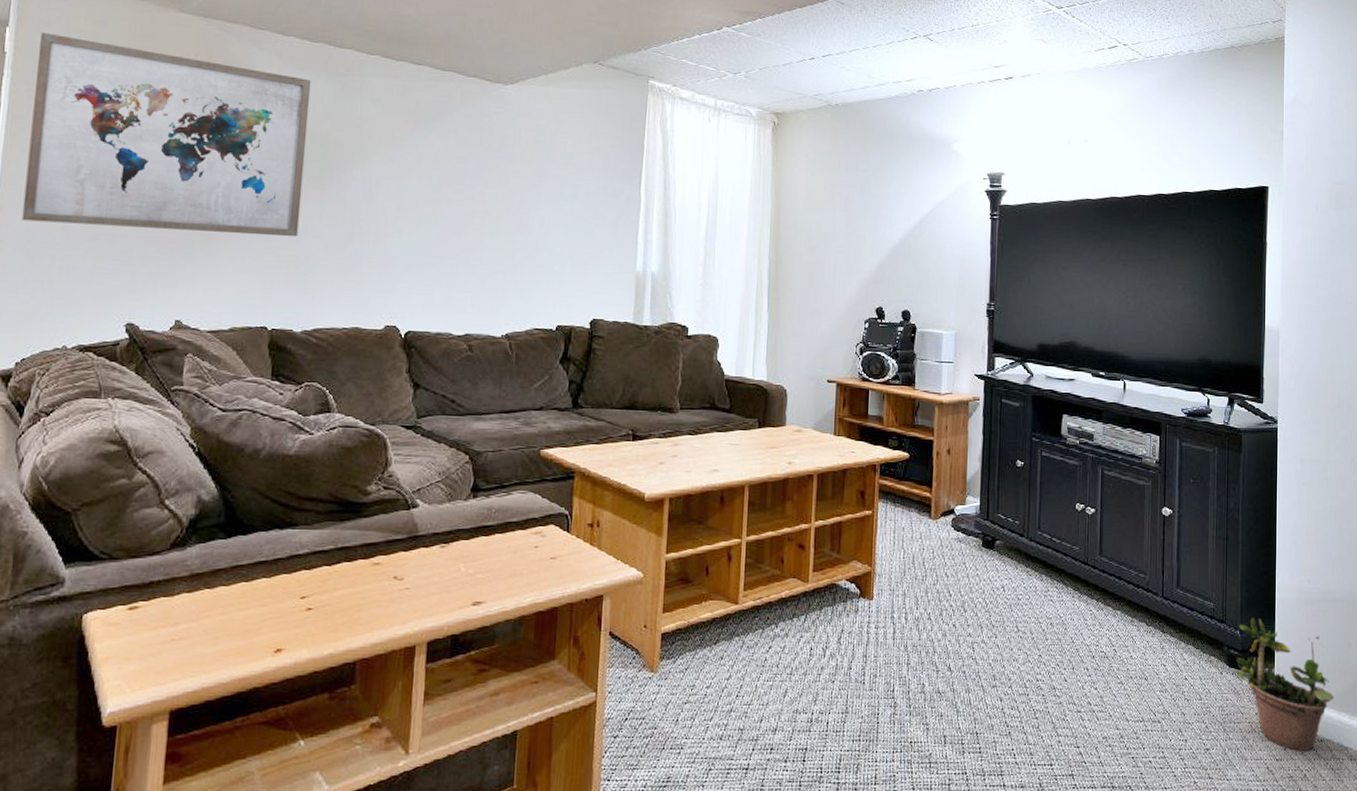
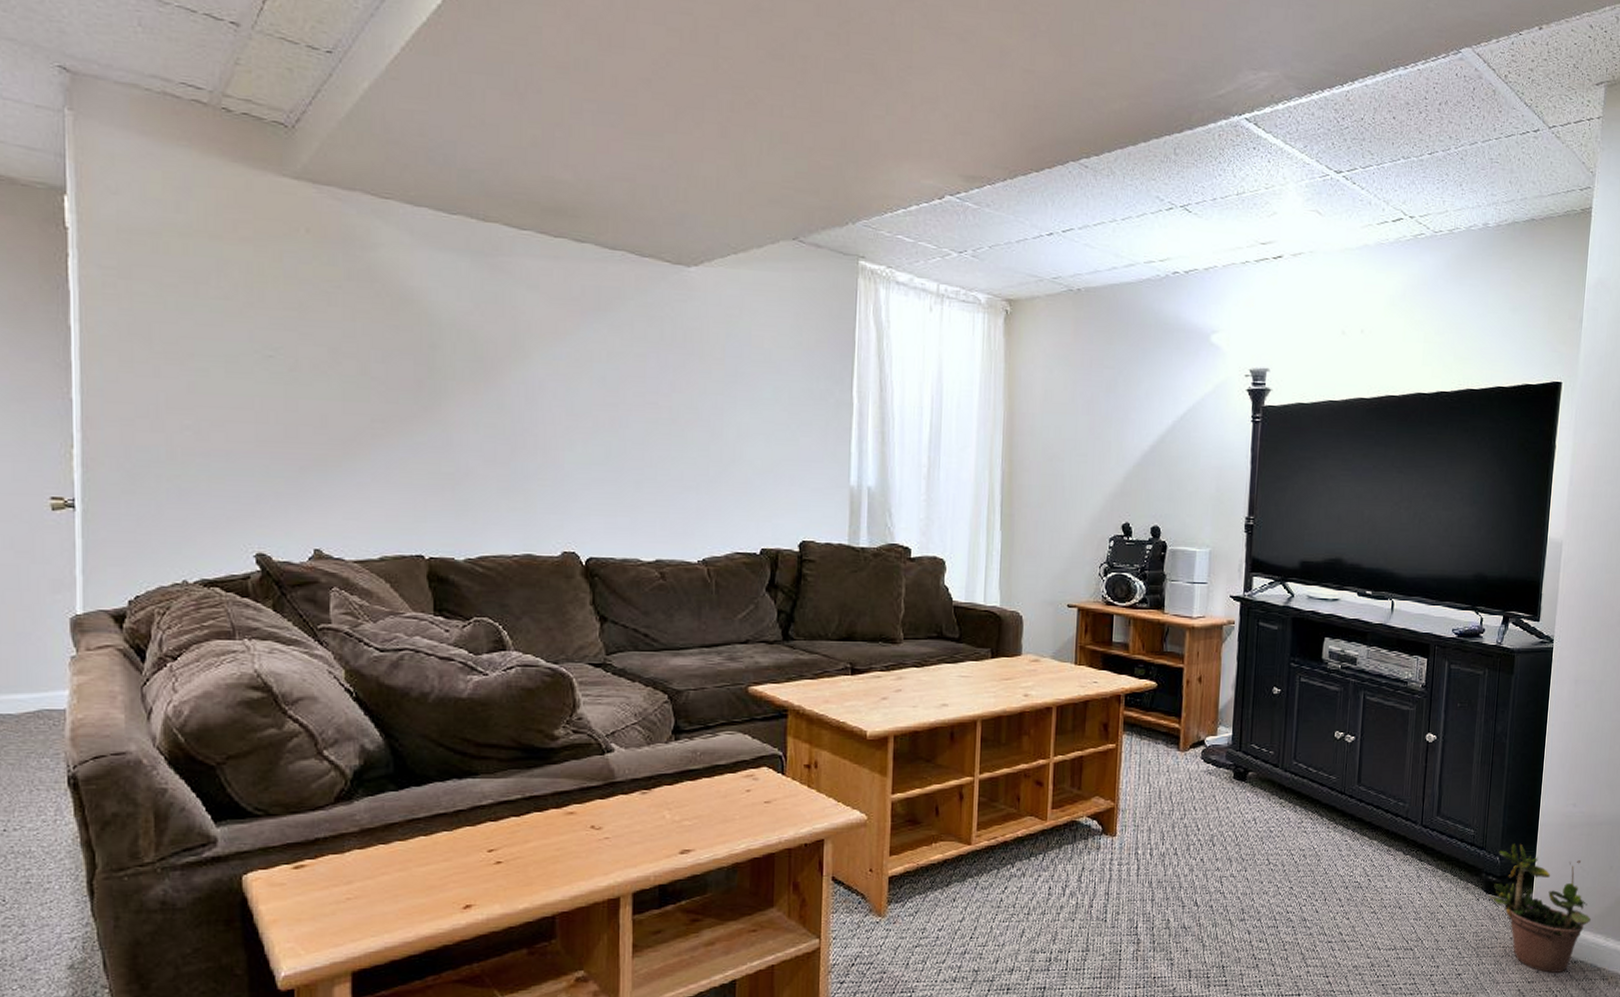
wall art: present [21,32,312,237] -> none [108,202,453,451]

